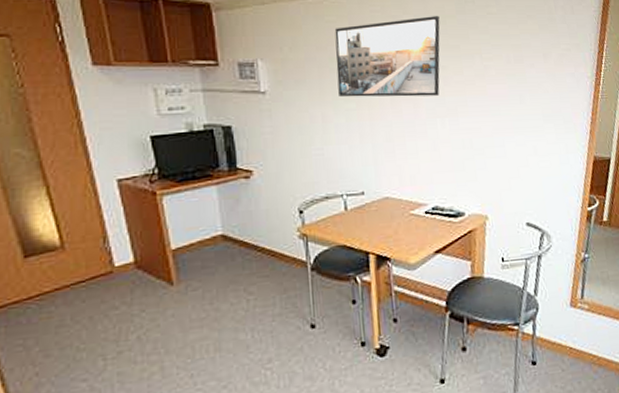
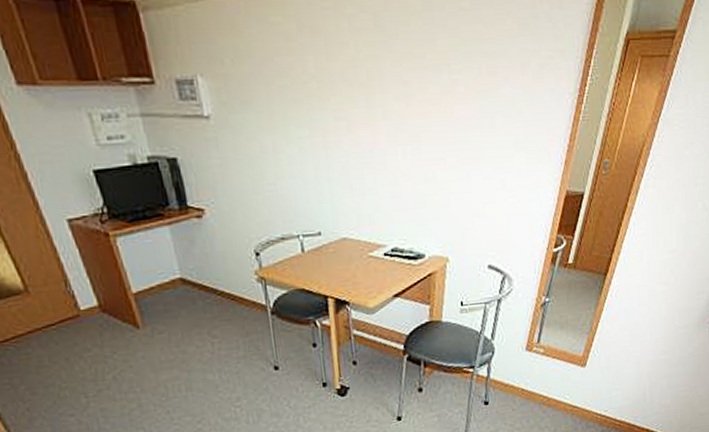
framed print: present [334,16,440,97] -> none [281,14,403,122]

